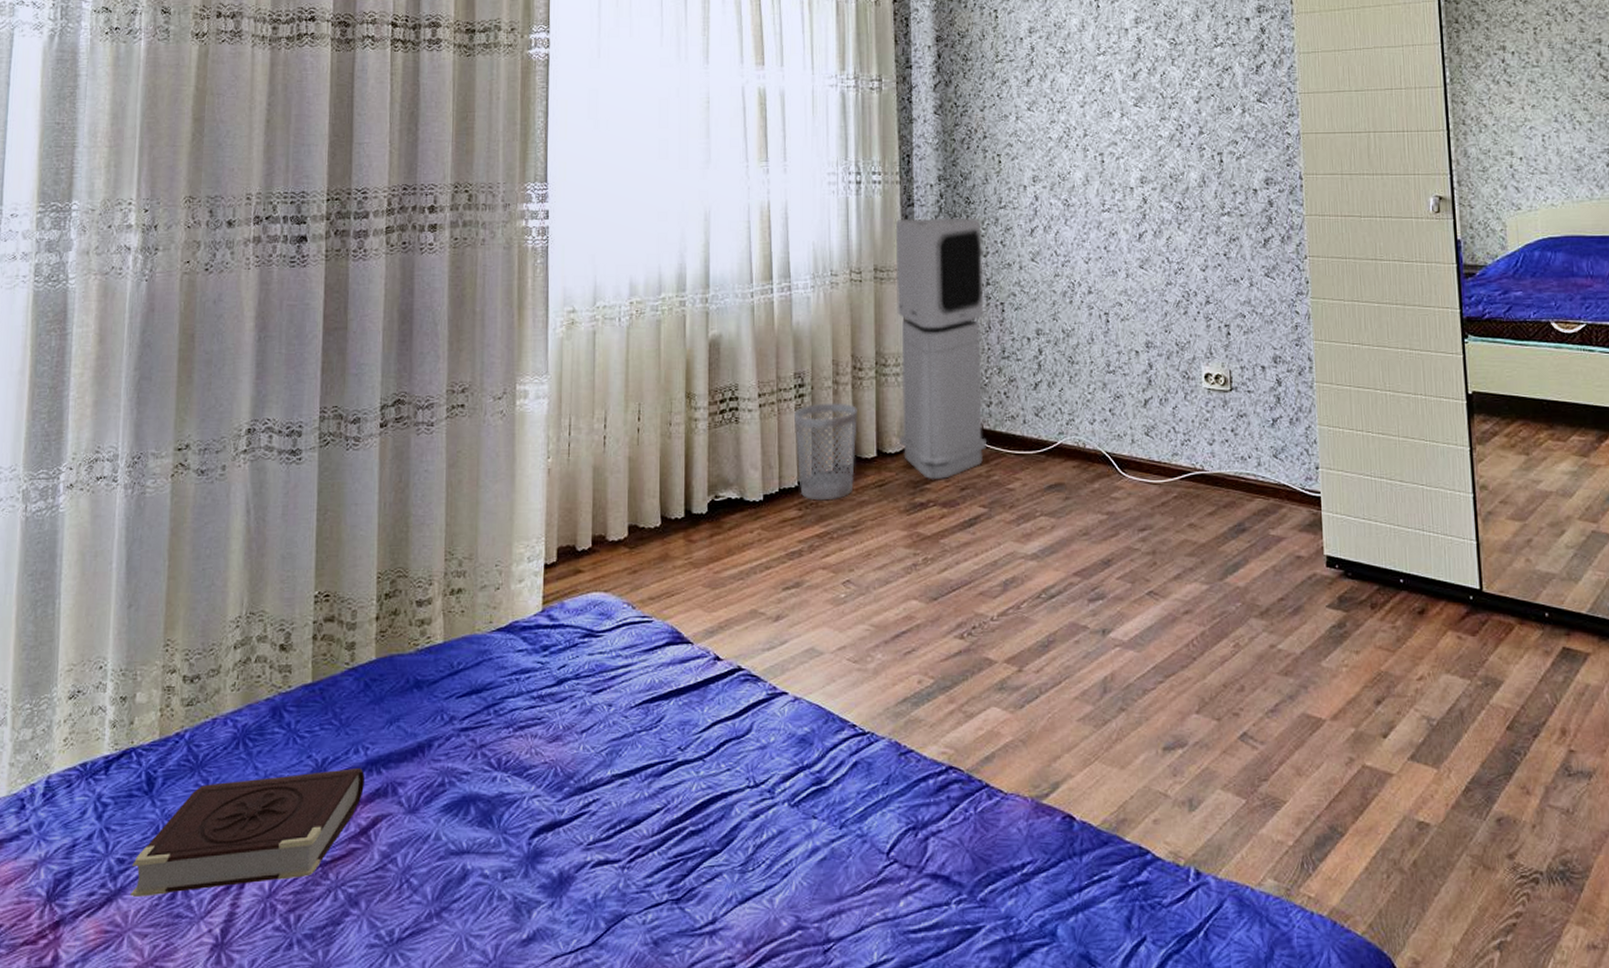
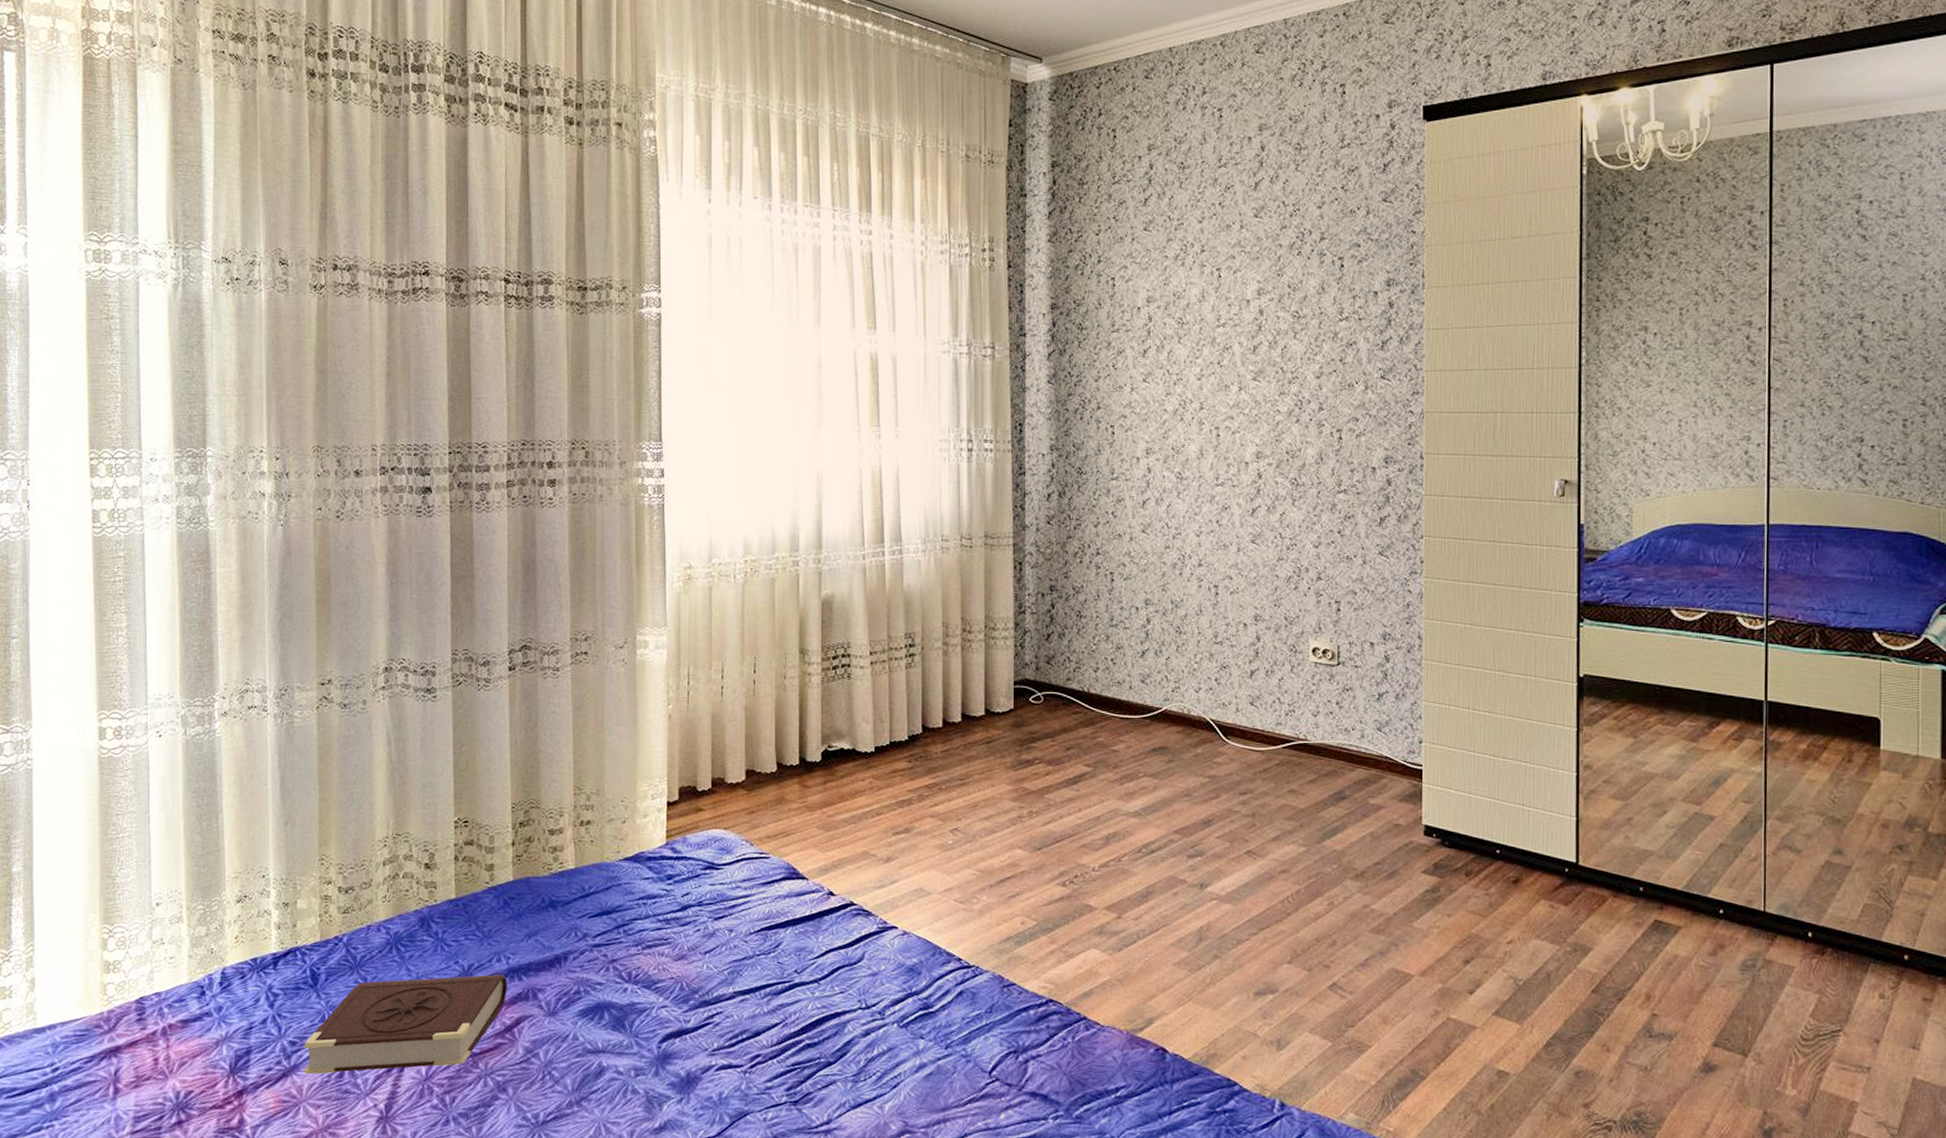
wastebasket: present [793,403,859,501] -> none [904,662,968,755]
air purifier: present [895,217,986,480] -> none [1006,486,1094,739]

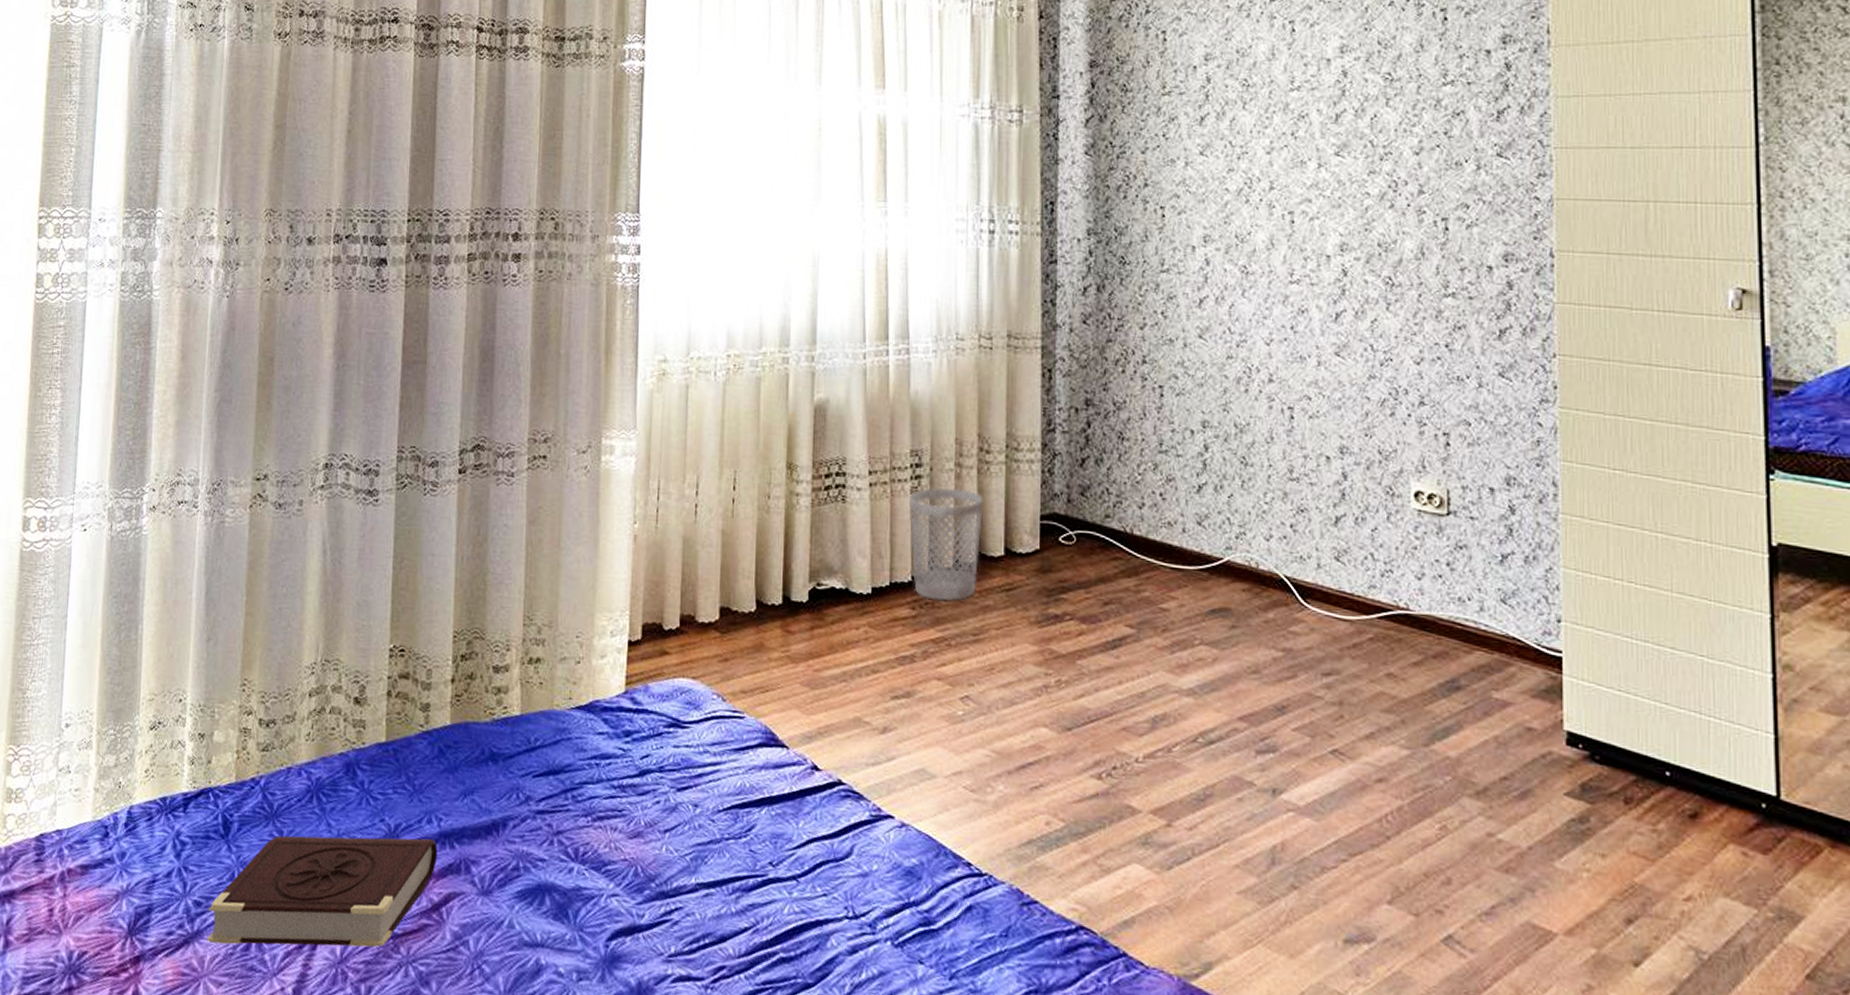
wastebasket: none [904,662,968,755] -> present [908,487,984,602]

